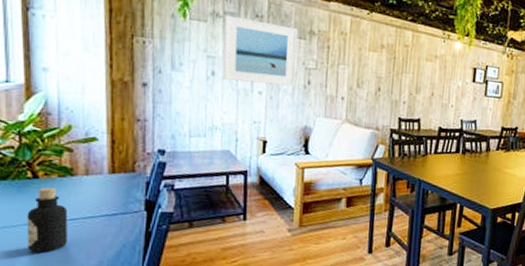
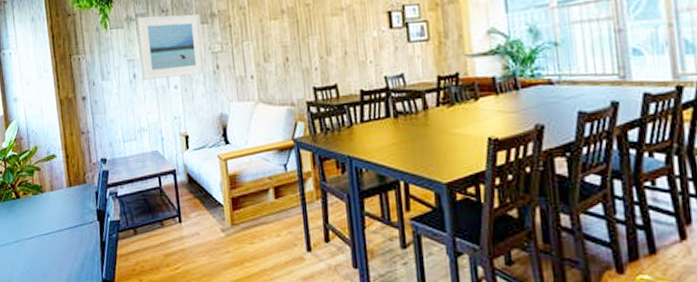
bottle: present [26,187,68,252] -> none [15,205,45,267]

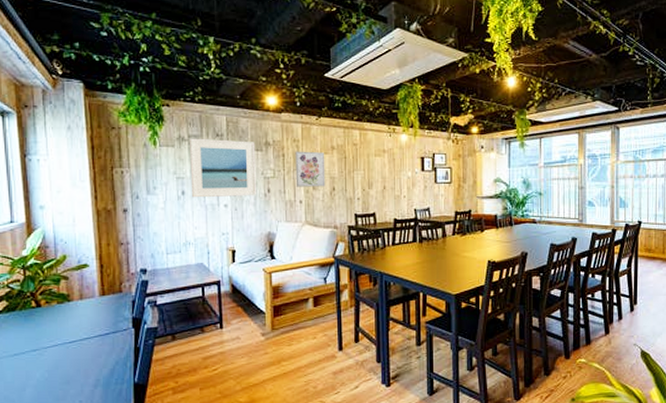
wall art: none [242,18,278,61] -> present [295,151,326,187]

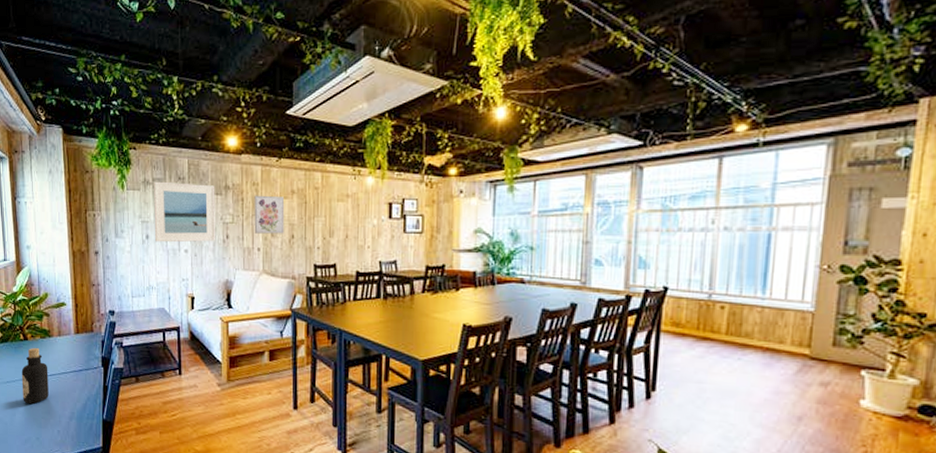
bottle: none [33,313,68,375] -> present [21,347,49,404]

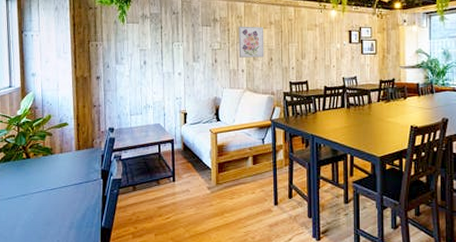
bottle: present [21,347,49,404] -> none [23,164,50,217]
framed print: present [153,181,215,243] -> none [150,16,205,67]

